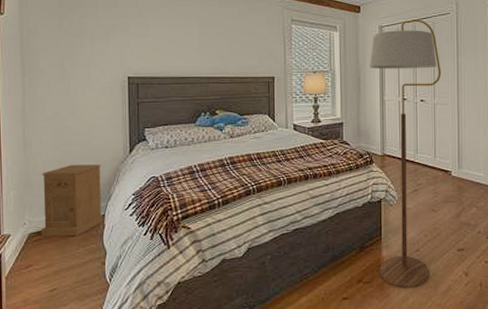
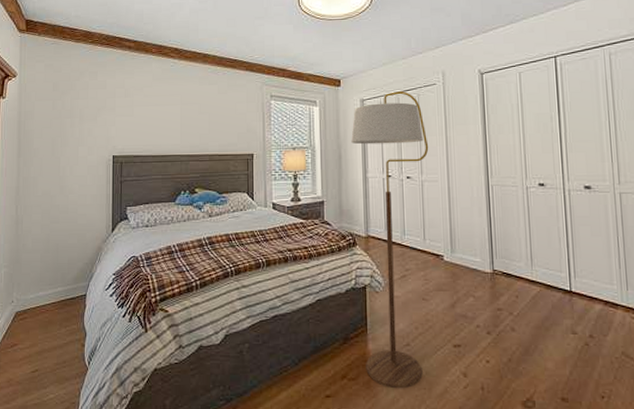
nightstand: present [40,164,103,237] -> none [26,243,85,316]

